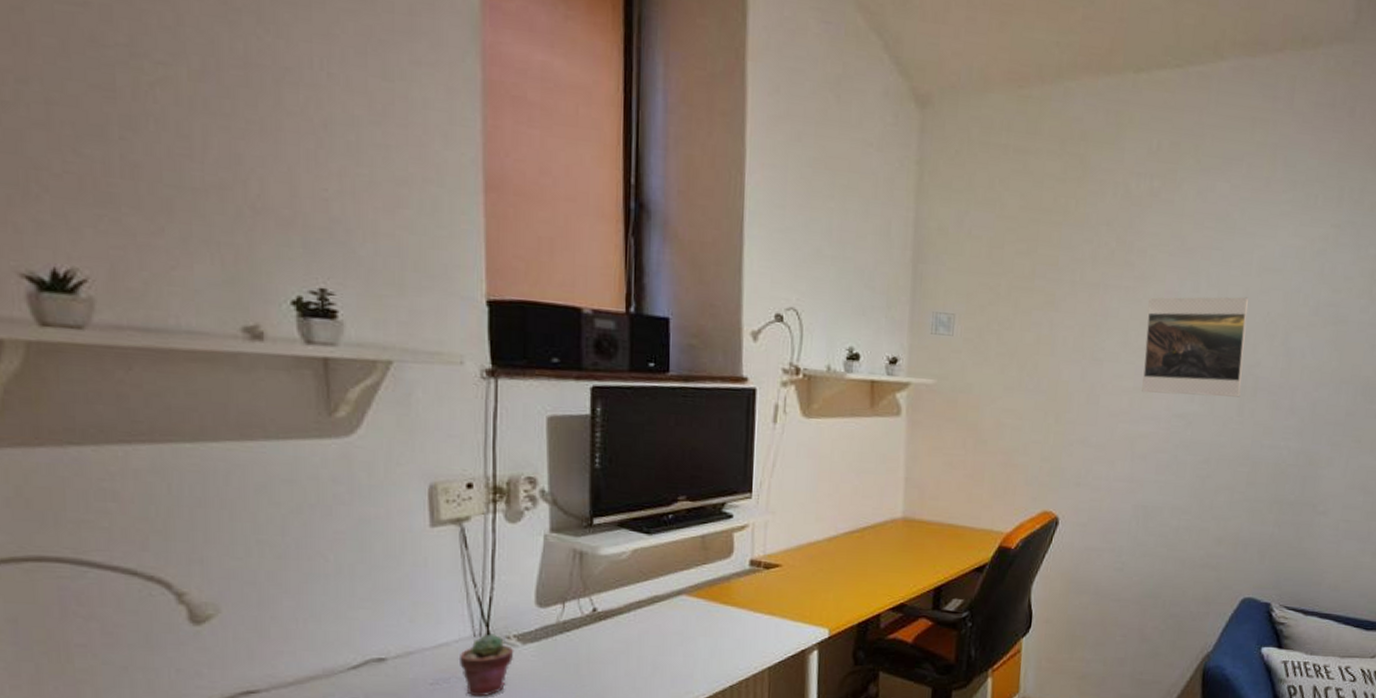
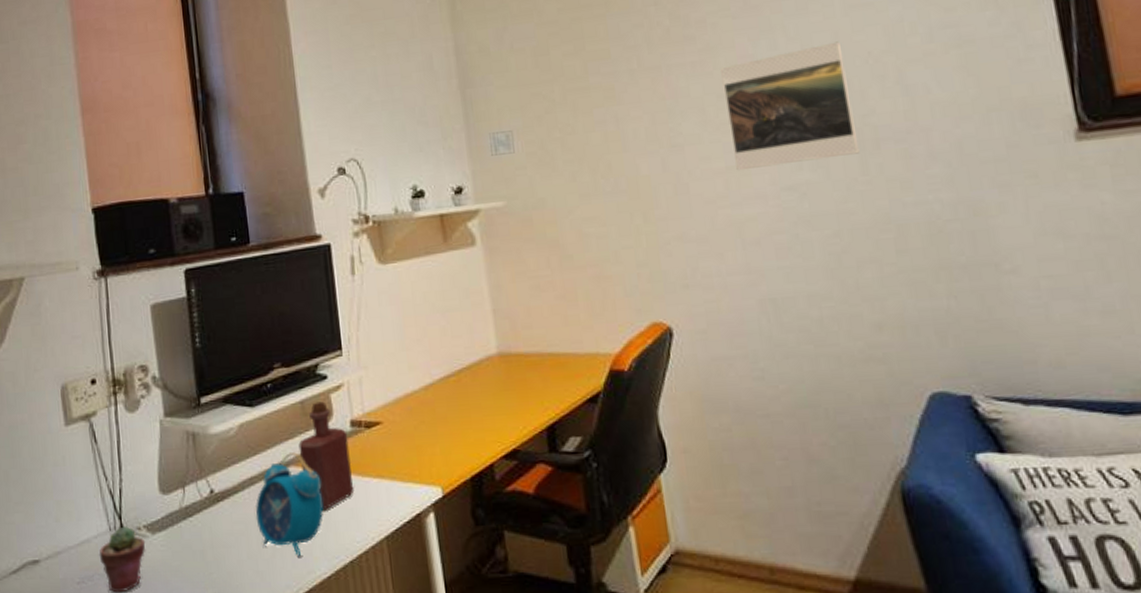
alarm clock: none [639,582,712,678] -> present [255,452,324,557]
bottle: none [693,538,745,638] -> present [298,401,355,509]

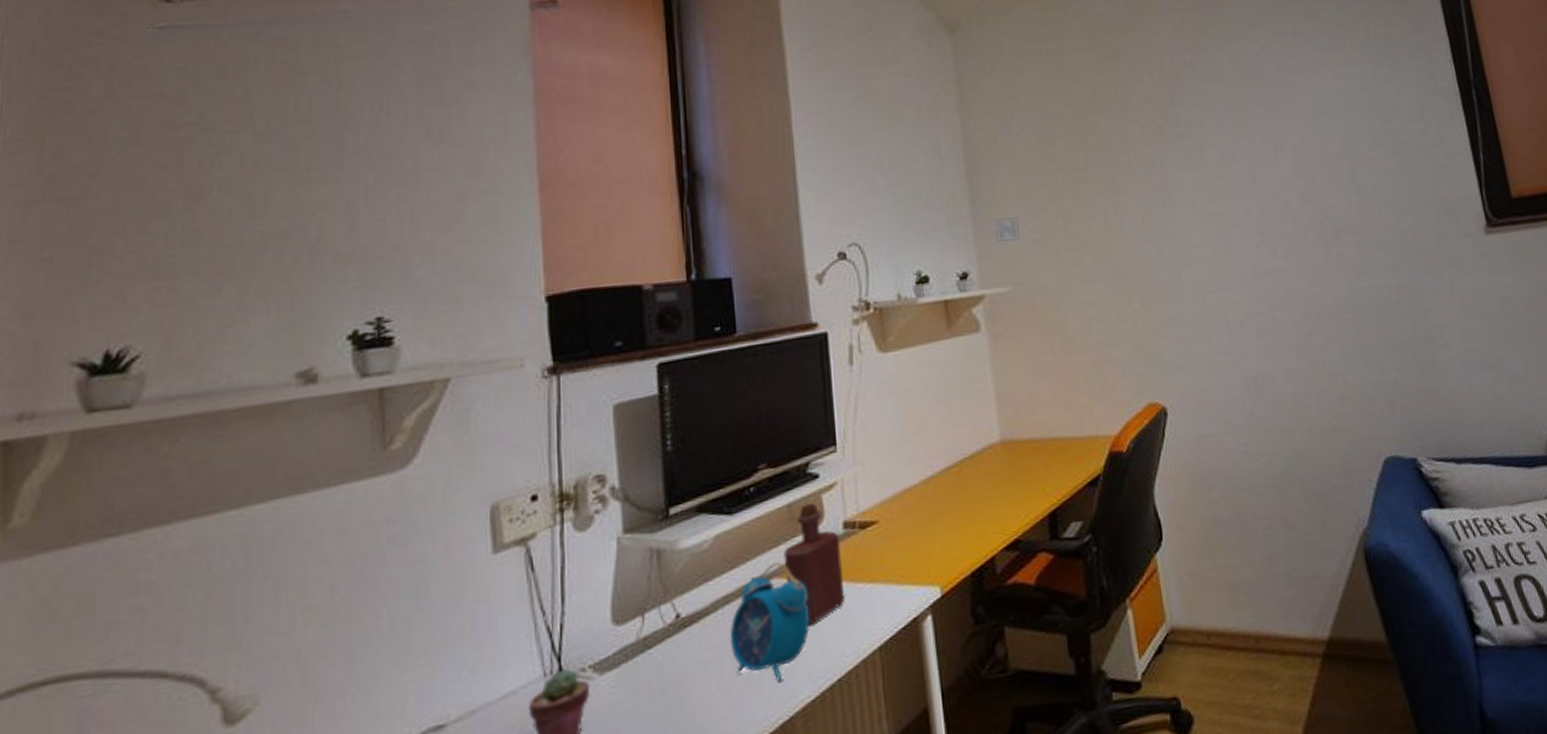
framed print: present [721,41,860,171] -> none [1207,144,1323,258]

